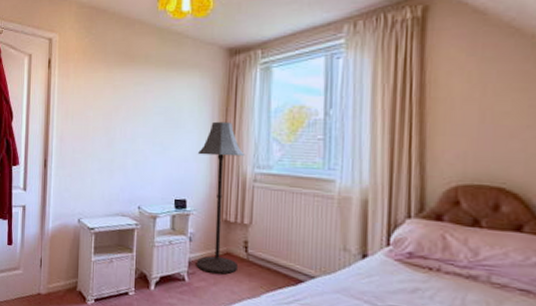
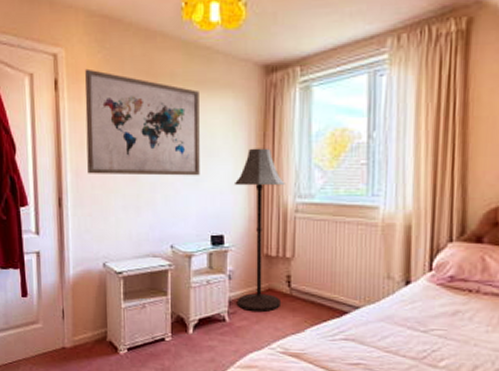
wall art: none [70,50,170,145] -> present [85,68,200,176]

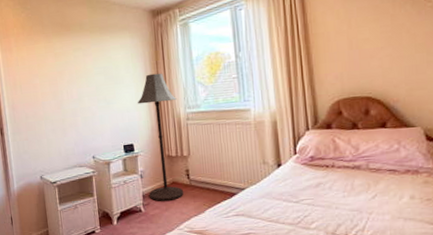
wall art: present [85,68,200,176] -> none [13,25,110,107]

